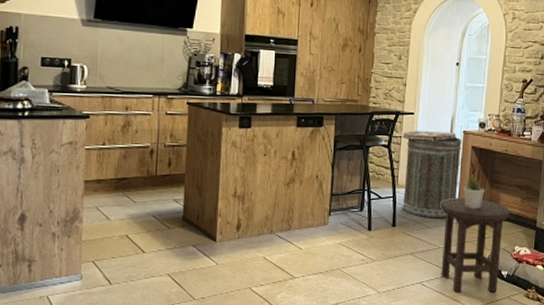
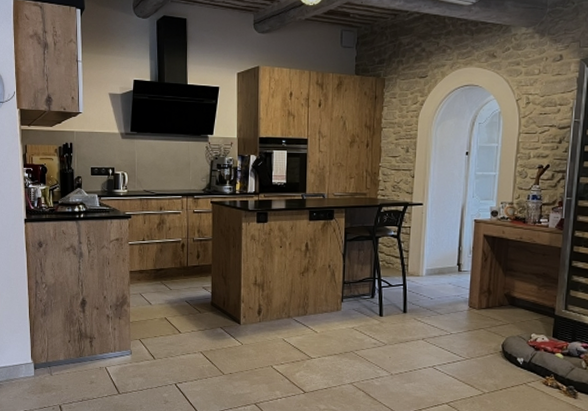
trash can: present [403,130,462,219] -> none [412,221,473,306]
stool: present [439,197,510,293] -> none [450,285,525,379]
potted plant: present [463,175,485,209] -> none [475,263,499,296]

